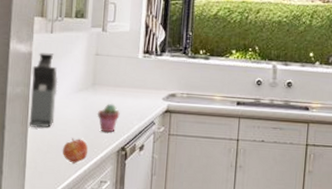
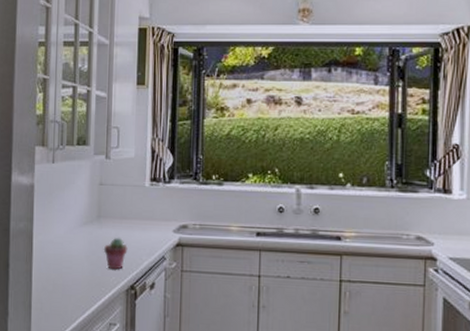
coffee maker: present [29,53,58,128] -> none [33,184,62,265]
apple: present [62,138,89,164] -> none [68,276,96,304]

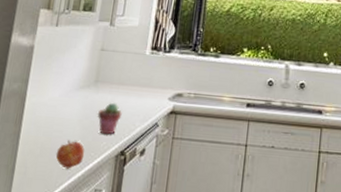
apple: none [68,276,96,304] -> present [55,140,85,169]

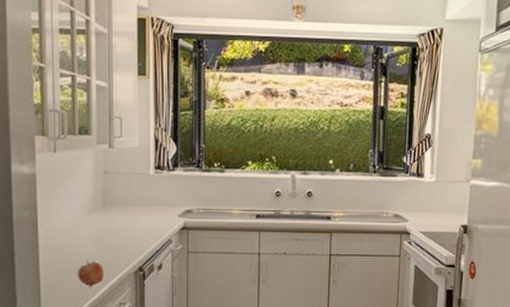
potted succulent: present [97,102,122,135] -> none [110,223,135,254]

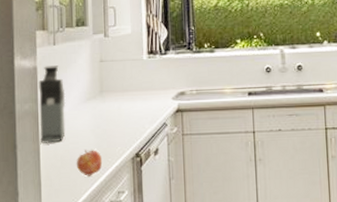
coffee maker: none [38,174,67,252] -> present [38,65,66,143]

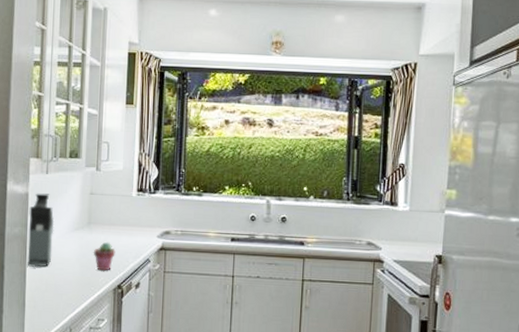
apple: present [76,150,103,176] -> none [60,277,86,302]
potted succulent: none [107,109,131,140] -> present [93,241,116,271]

